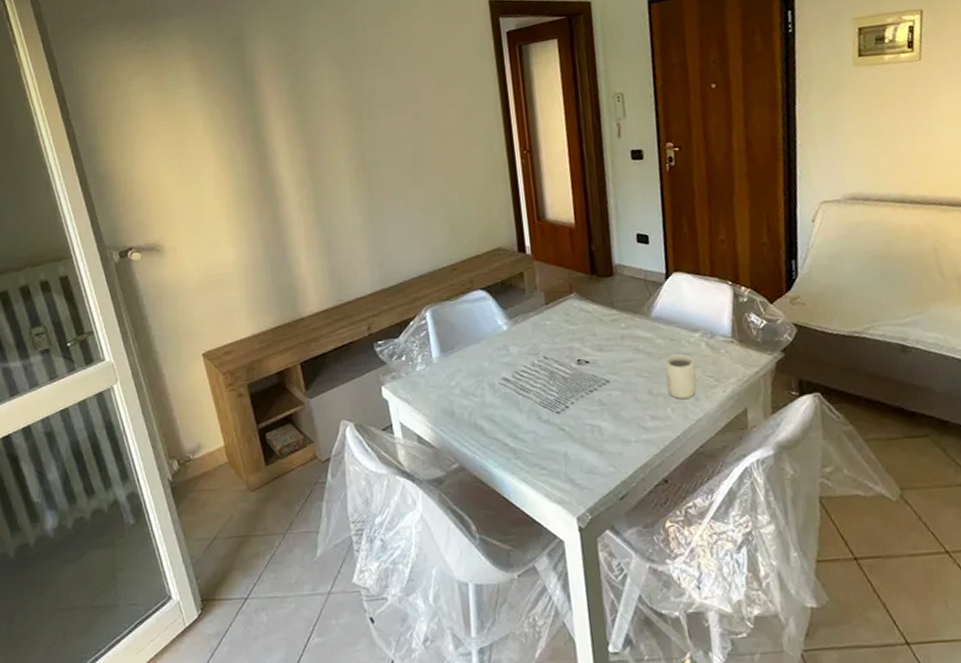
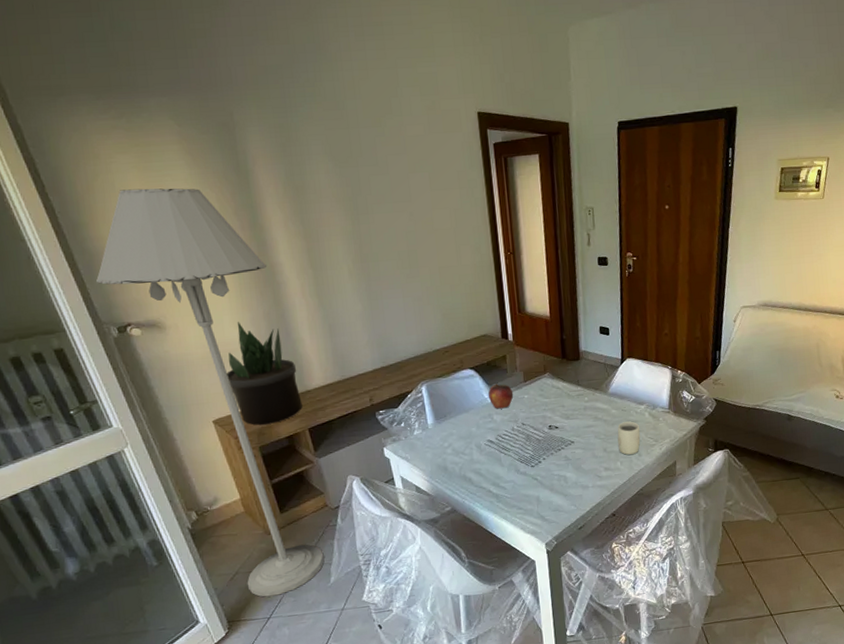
floor lamp: none [105,104,311,571] -> present [96,188,325,597]
planter: none [220,242,295,359] -> present [227,322,302,425]
decorative box: present [265,423,306,458] -> none [278,478,317,507]
fruit: none [502,307,534,339] -> present [487,384,514,409]

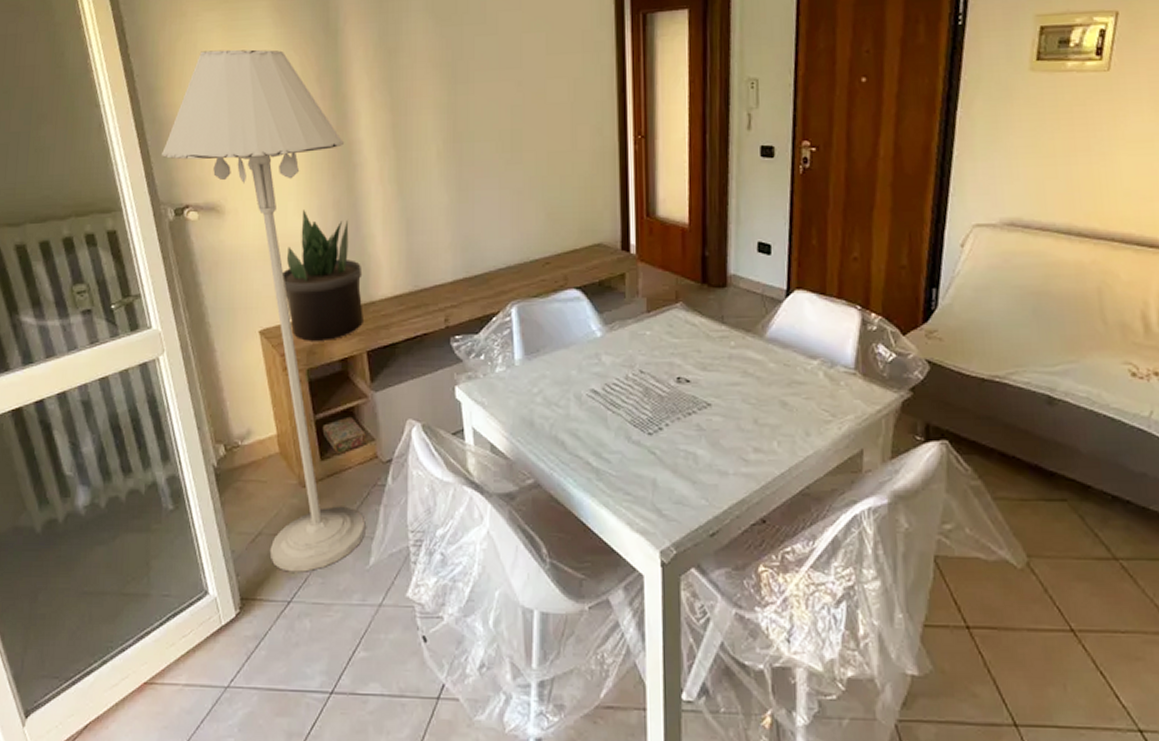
decorative box: none [278,478,317,507] -> present [322,416,367,453]
fruit: present [487,384,514,409] -> none [596,312,631,347]
mug: present [617,421,641,456] -> none [775,382,810,433]

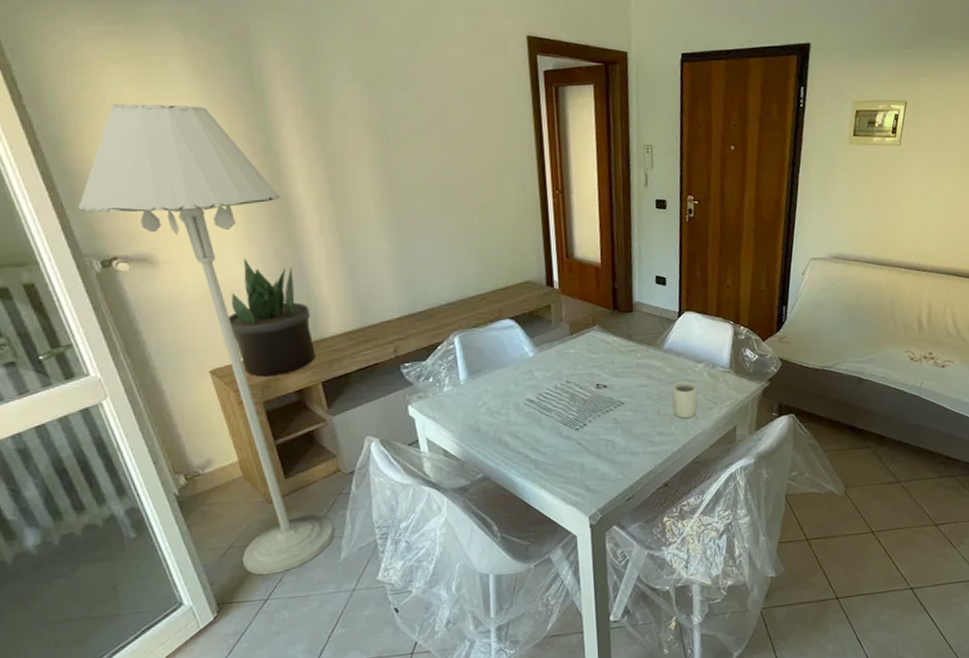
decorative box: present [322,416,367,453] -> none [284,438,329,471]
mug: none [775,382,810,433] -> present [672,381,698,419]

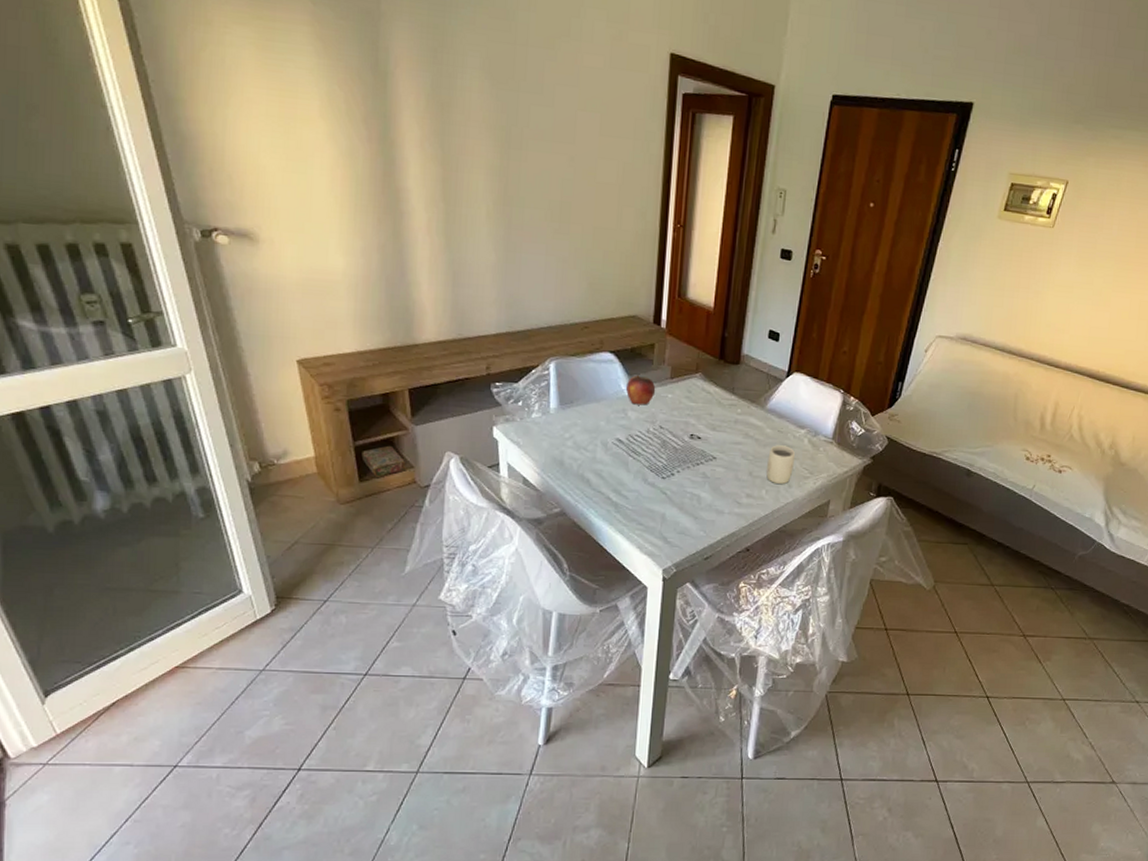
floor lamp: present [79,104,335,576] -> none [185,67,402,577]
planter: present [228,259,316,377] -> none [322,249,407,376]
decorative box: none [284,438,329,471] -> present [361,445,406,477]
fruit: none [528,336,558,365] -> present [625,375,656,405]

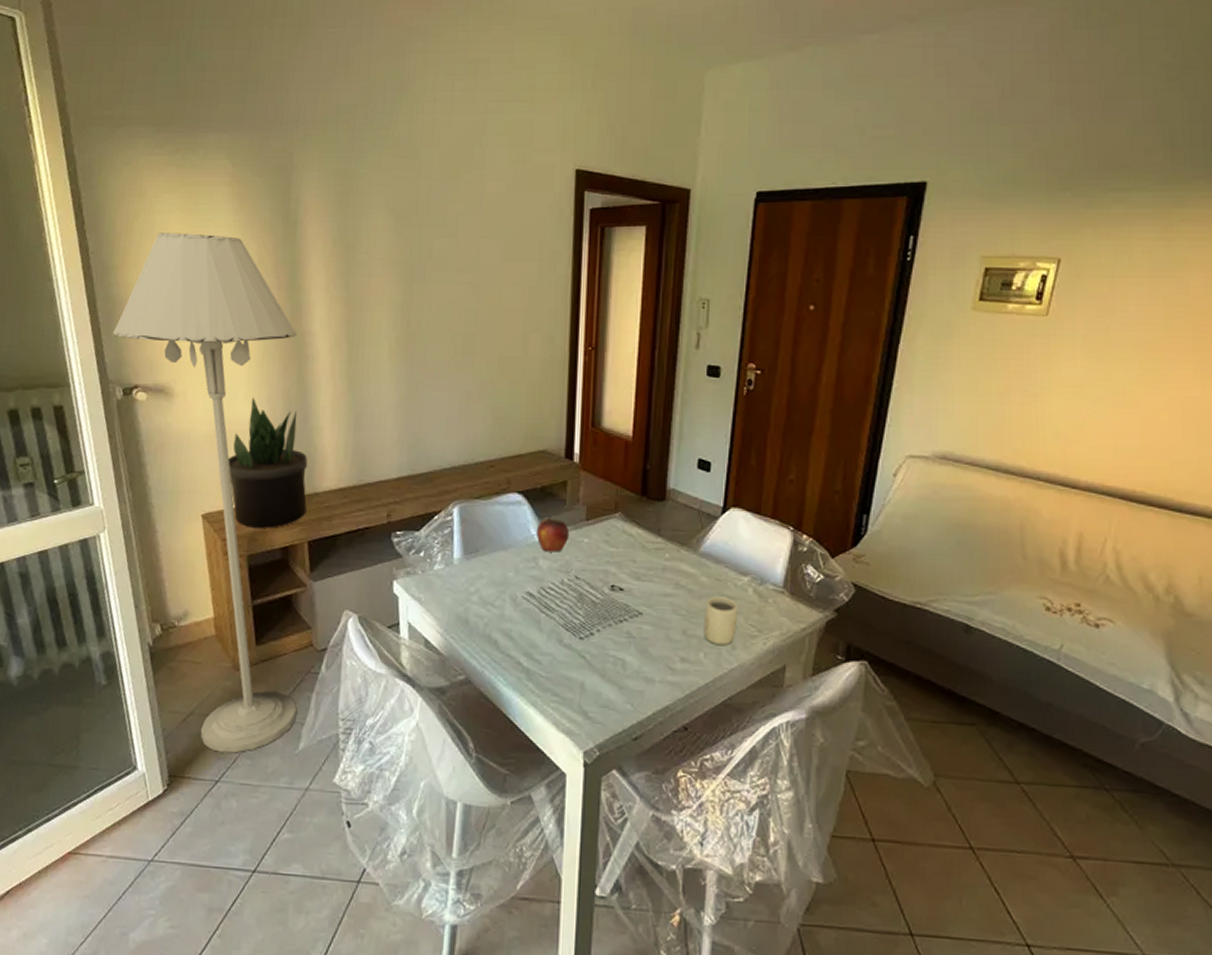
floor lamp: none [185,67,402,577] -> present [113,233,297,754]
planter: none [322,249,407,376] -> present [228,398,308,528]
decorative box: present [361,445,406,477] -> none [259,604,303,640]

